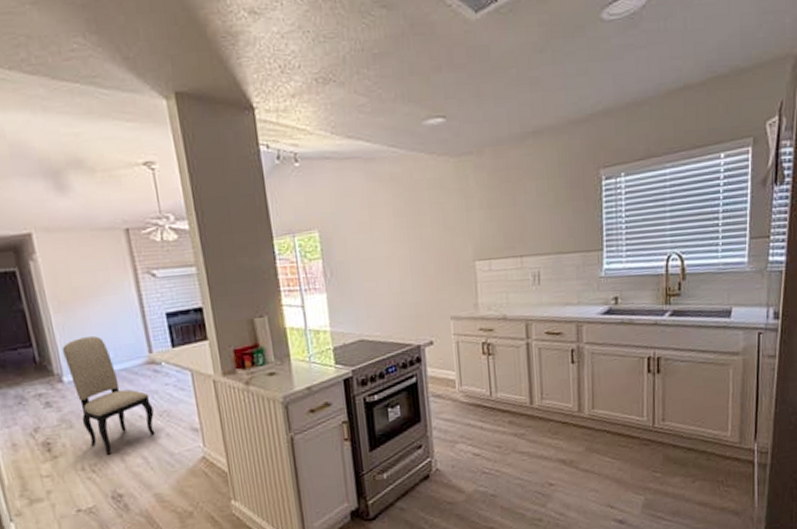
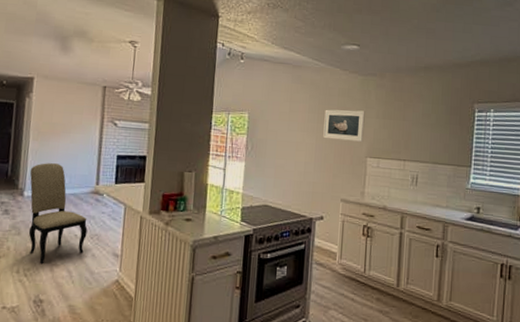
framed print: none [414,203,468,247] -> present [323,109,365,142]

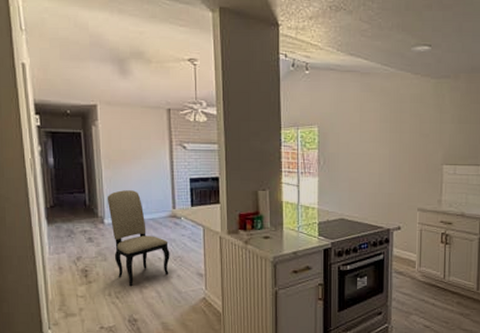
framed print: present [323,109,365,142] -> none [396,116,440,149]

